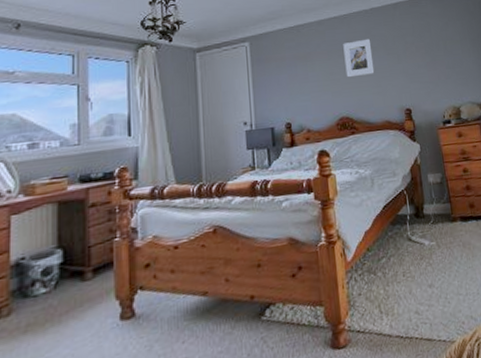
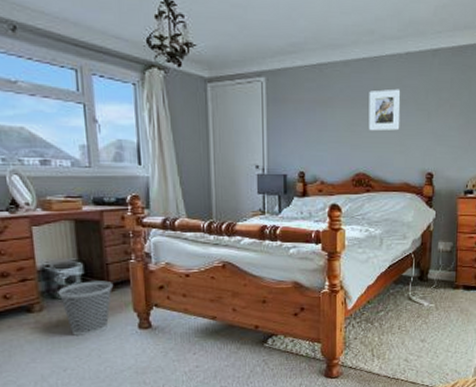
wastebasket: none [31,266,95,342] -> present [58,280,114,337]

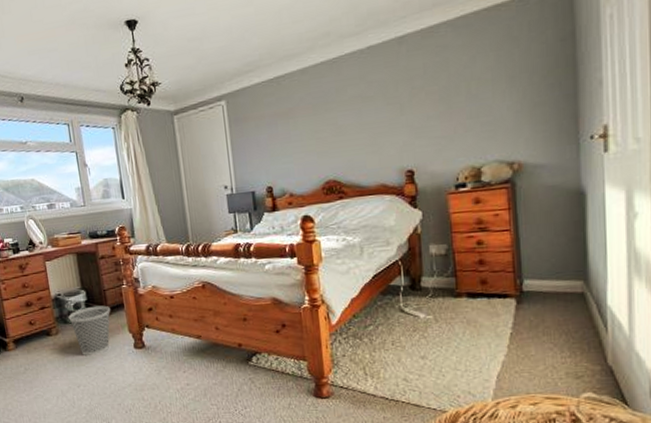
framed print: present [368,89,401,131] -> none [331,86,370,136]

